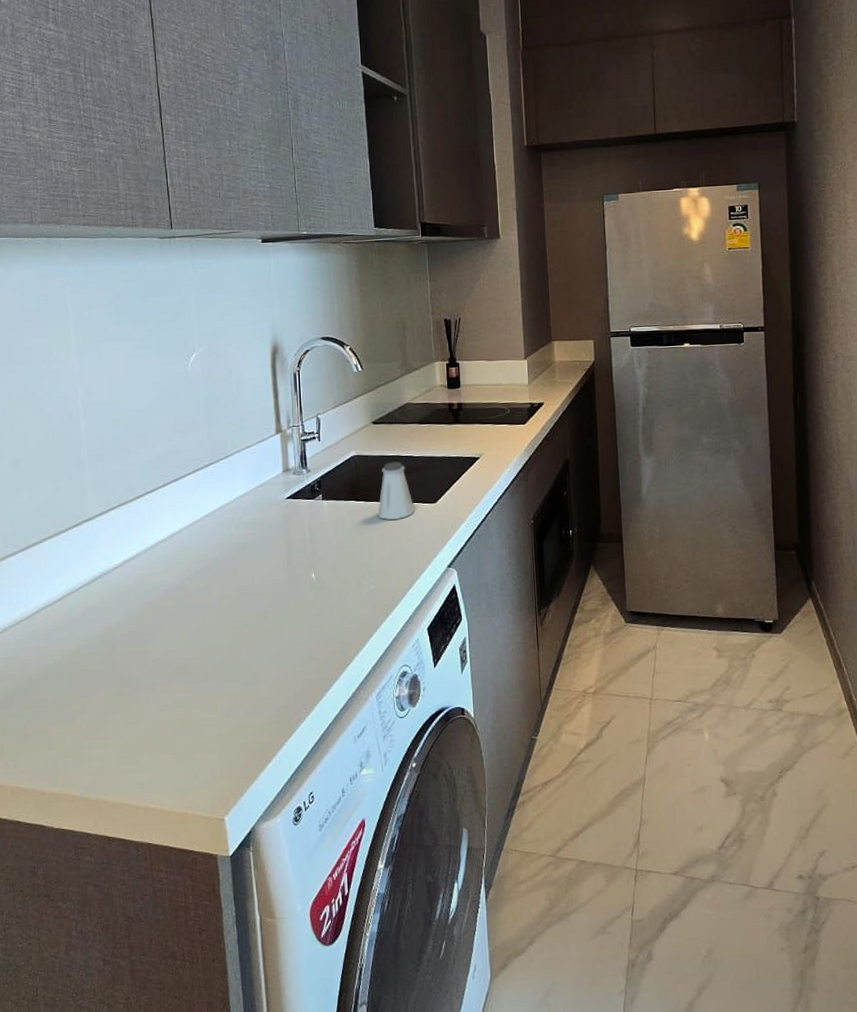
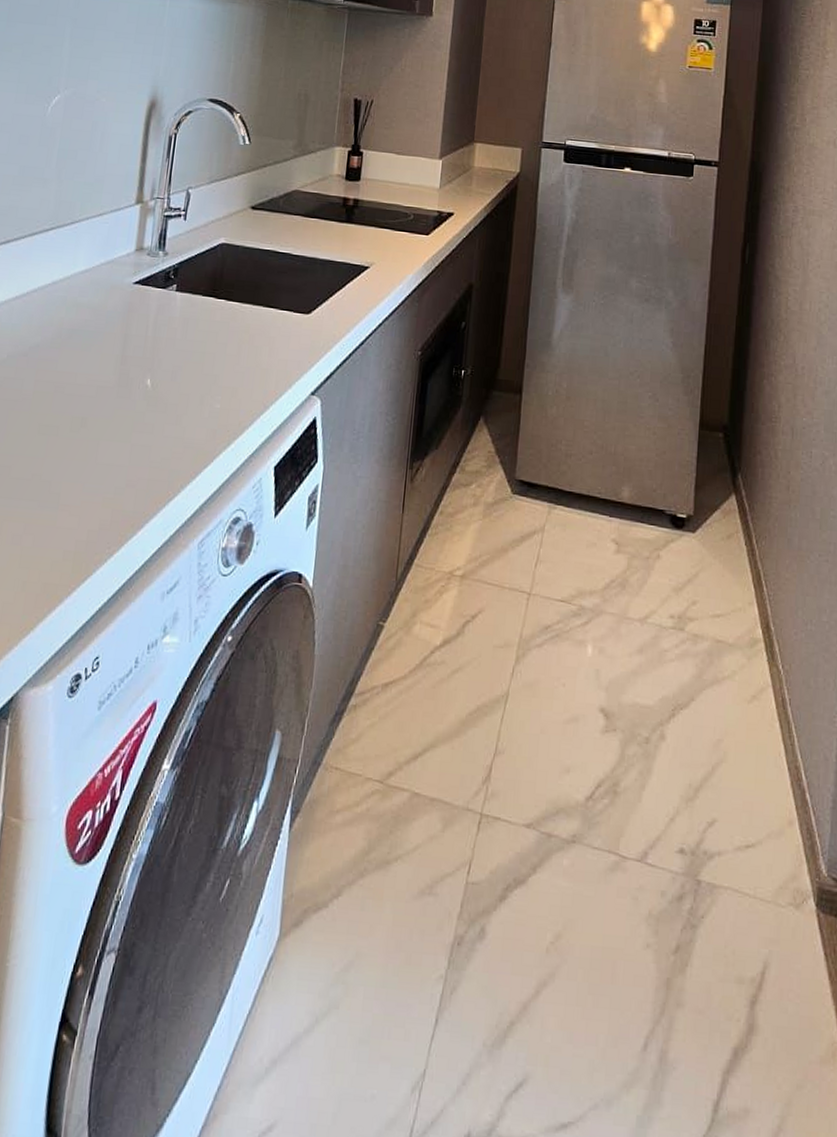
saltshaker: present [377,461,415,520] -> none [238,257,284,328]

